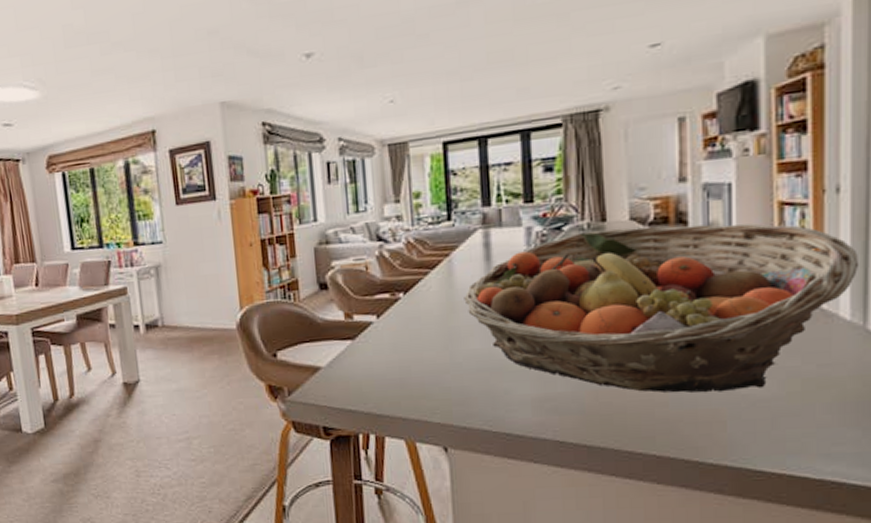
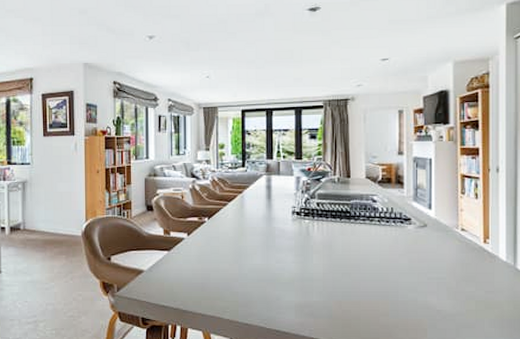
fruit basket: present [464,223,860,393] -> none [251,183,511,307]

